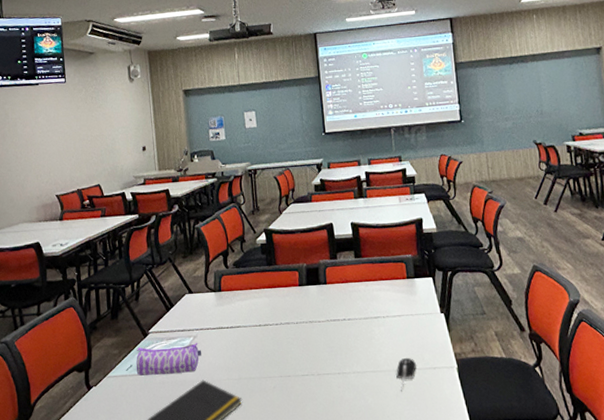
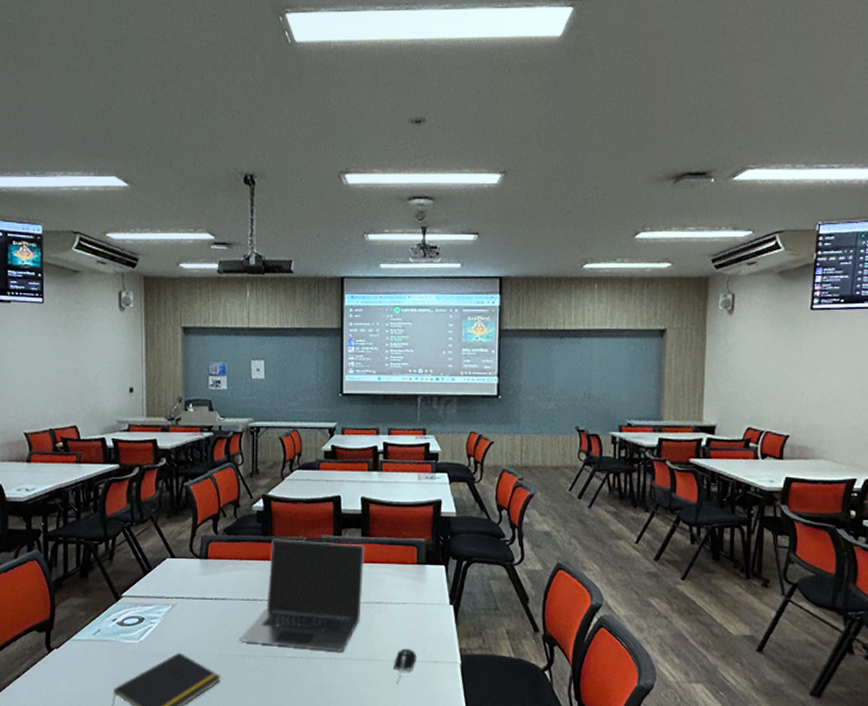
pencil case: present [136,343,201,376] -> none [104,611,179,643]
laptop: none [255,265,362,367] -> present [239,539,365,652]

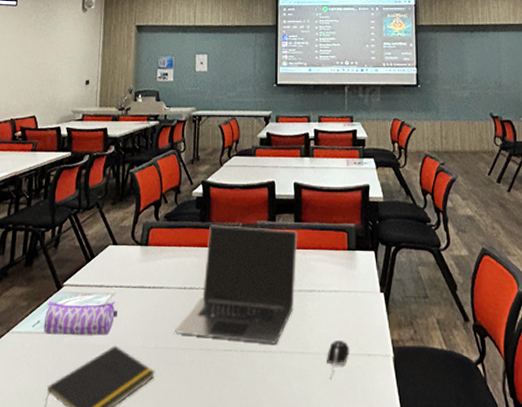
pencil case: none [104,611,179,643] -> present [43,301,117,336]

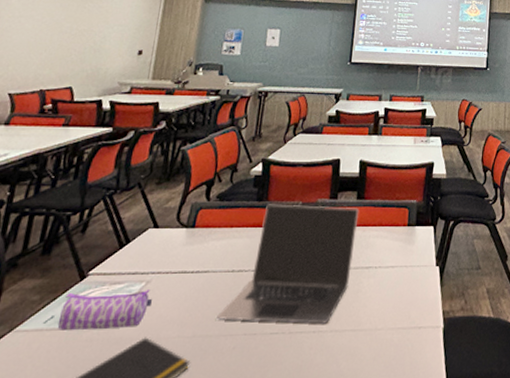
computer mouse: present [326,339,350,380] -> none [377,314,402,355]

